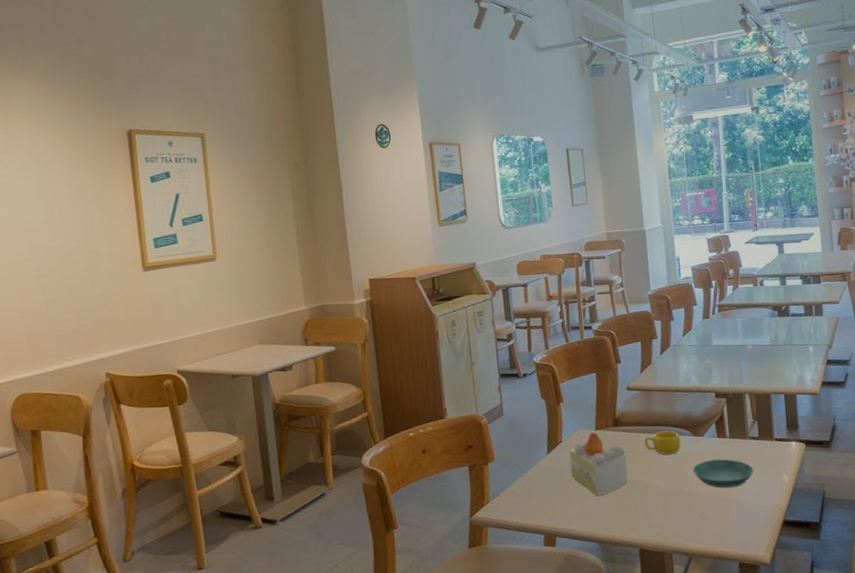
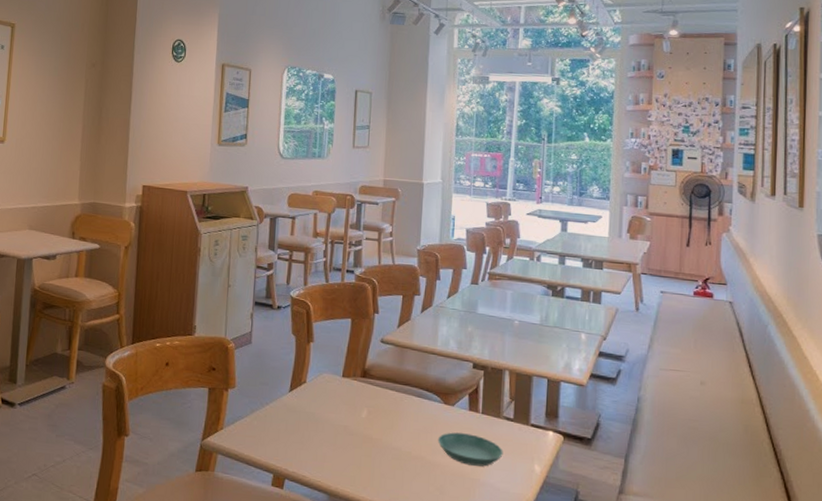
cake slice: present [569,432,628,497] -> none [310,379,371,446]
cup: present [644,430,681,455] -> none [391,392,430,419]

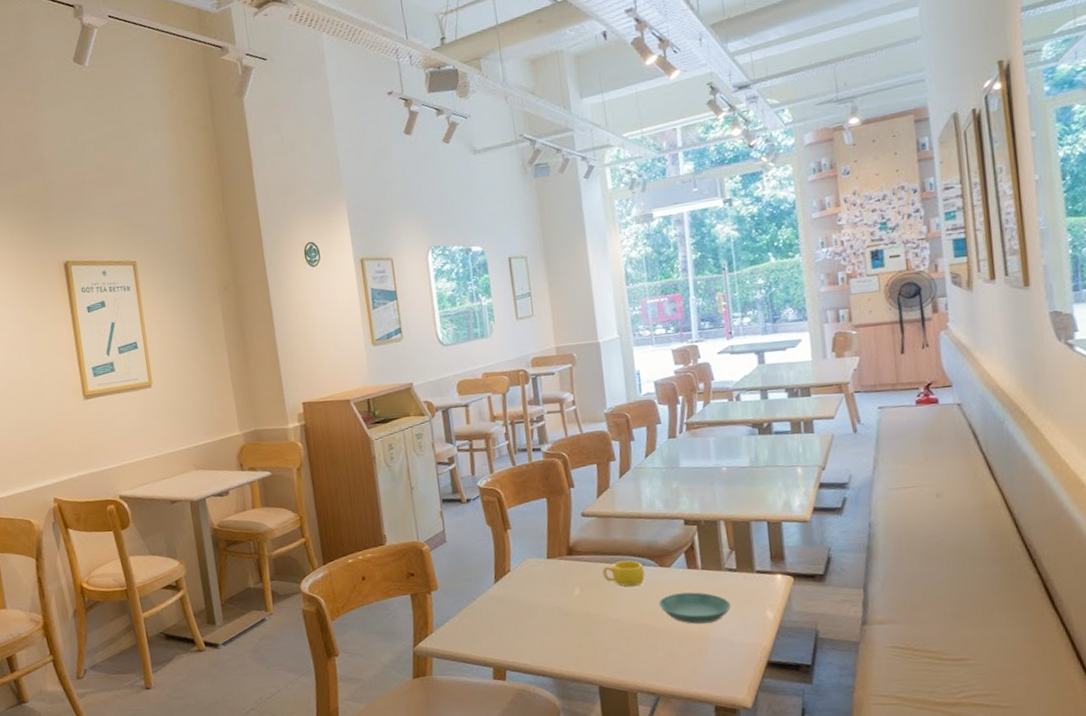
cup: none [391,392,430,419] -> present [602,560,645,587]

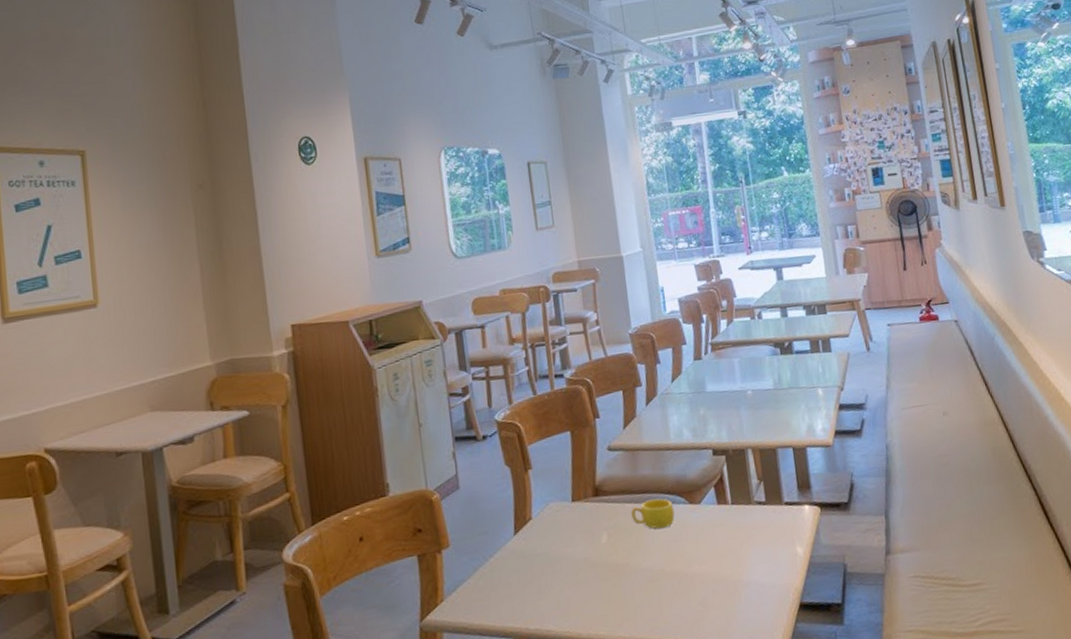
saucer: present [658,592,731,624] -> none [689,530,762,567]

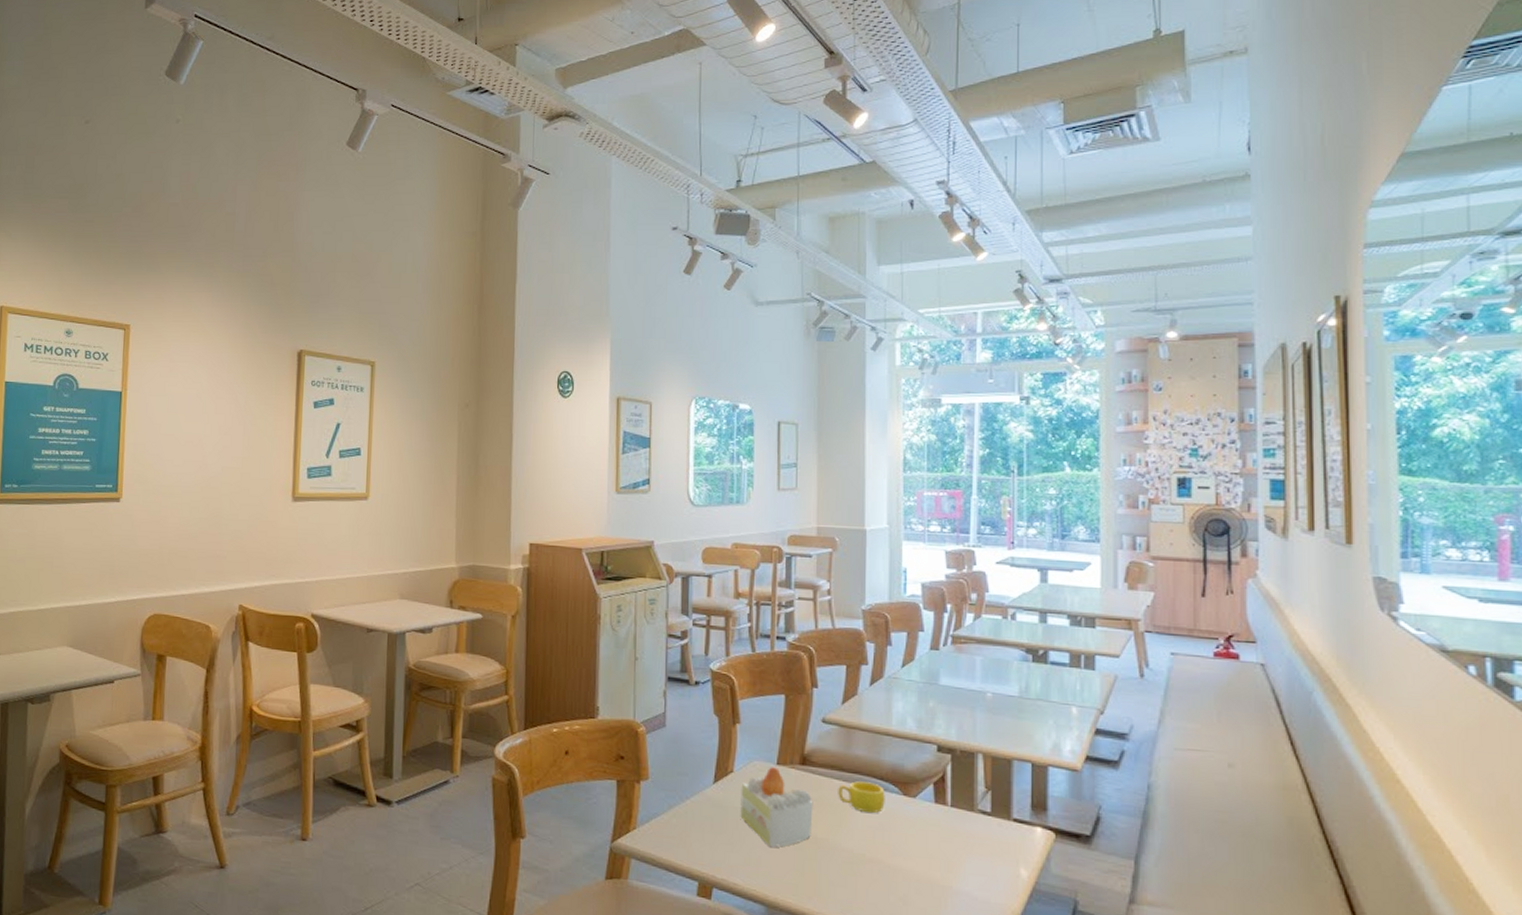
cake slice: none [541,504,613,586] -> present [740,767,814,848]

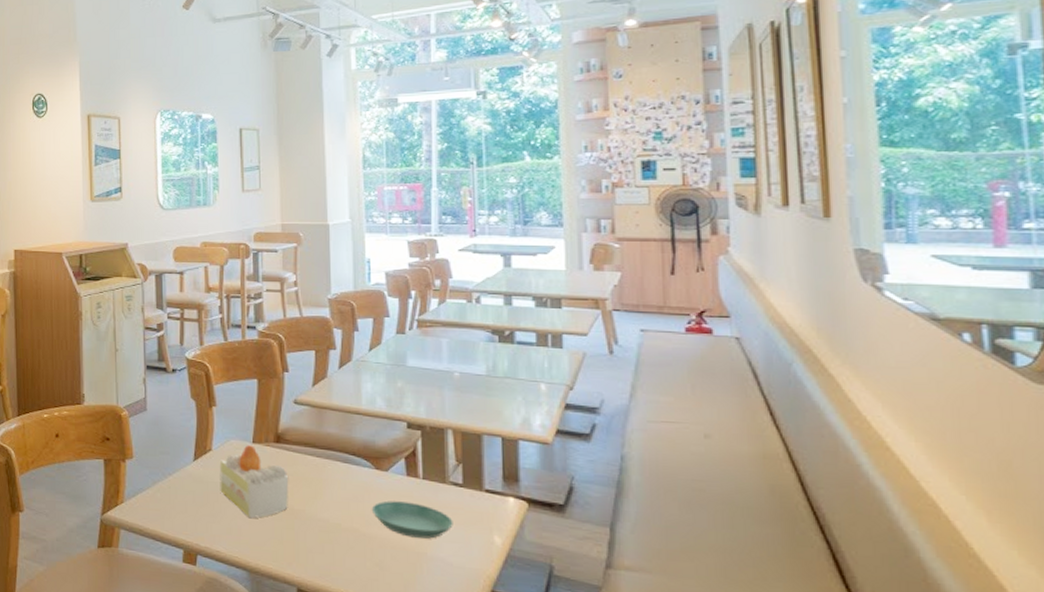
cup: present [838,781,885,814] -> none [312,457,358,486]
saucer: none [897,829,980,871] -> present [371,501,453,539]

